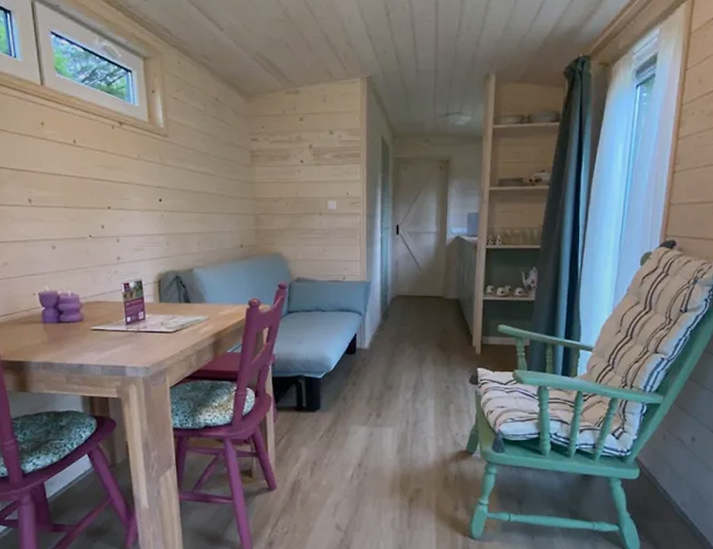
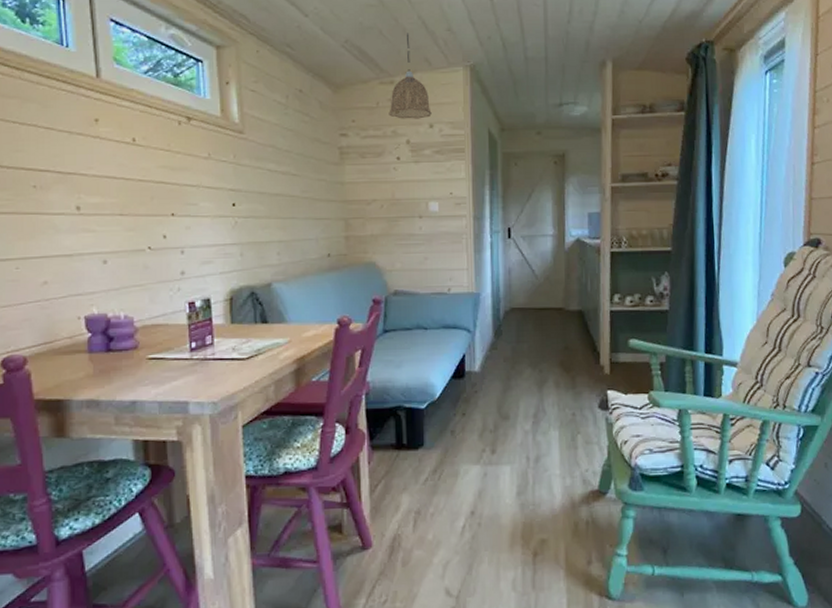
pendant lamp: none [294,46,332,126] -> present [389,33,432,119]

